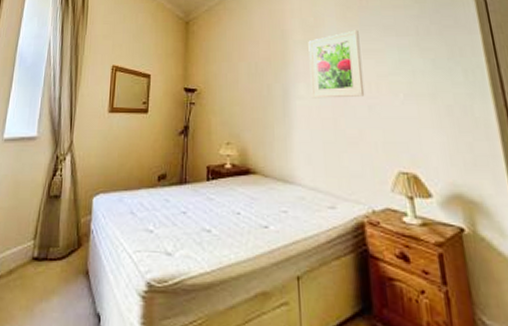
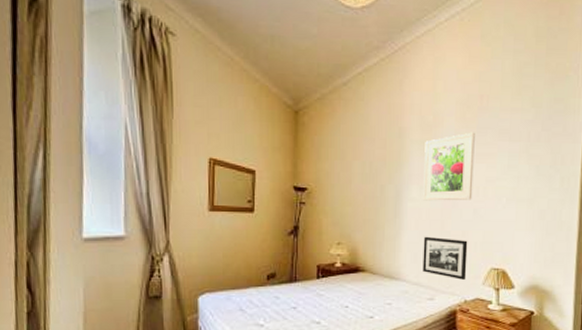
picture frame: none [316,135,371,185] -> present [422,236,468,280]

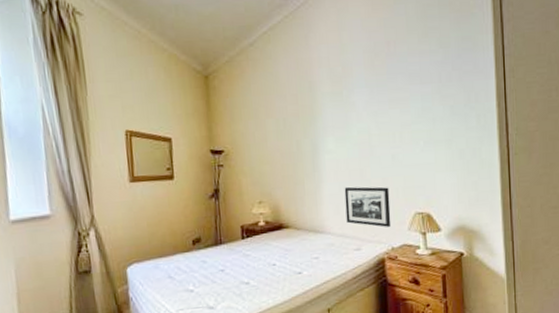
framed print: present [423,132,475,201] -> none [336,78,389,152]

